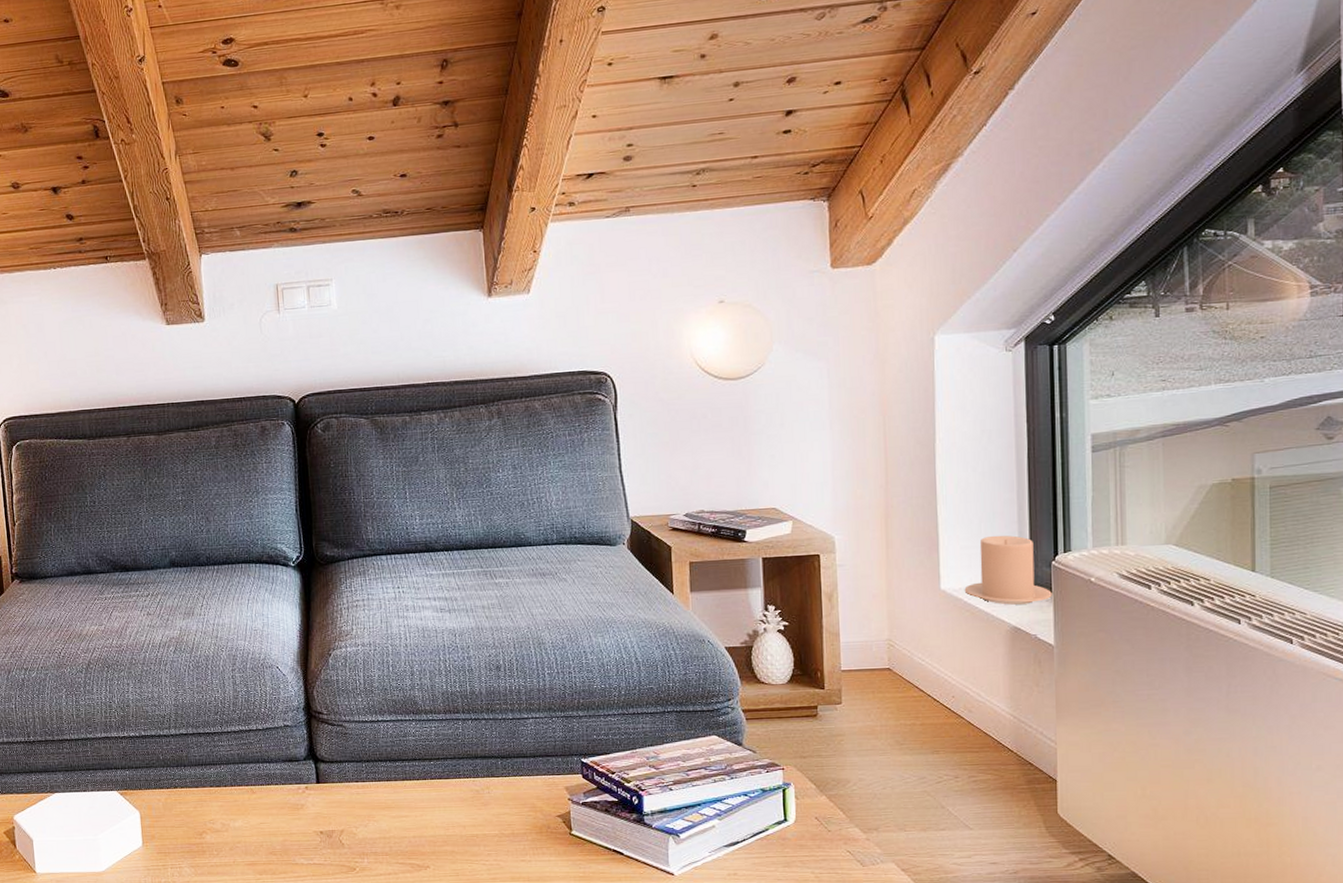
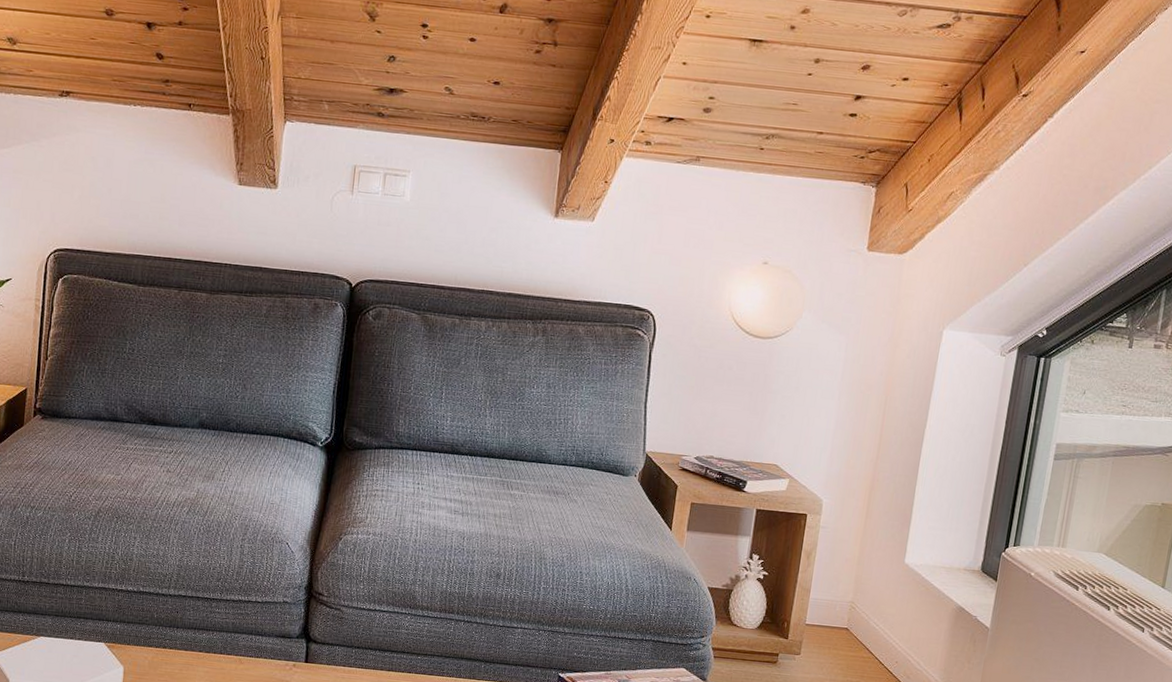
candle: present [964,535,1052,605] -> none [924,521,997,588]

